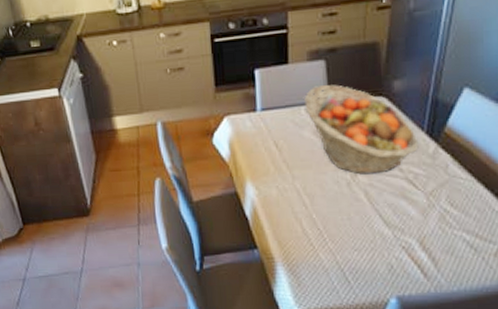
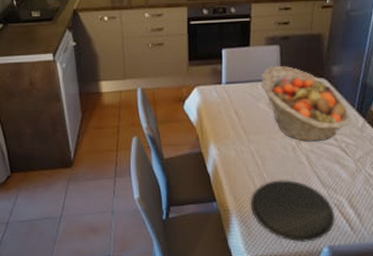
plate: none [298,221,403,292] -> present [250,180,335,242]

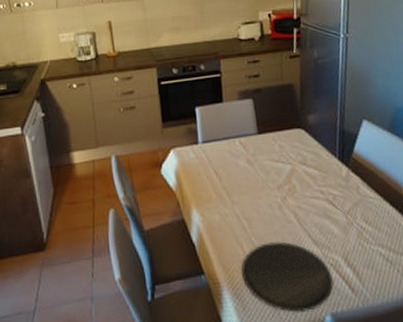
fruit basket: present [261,65,350,142] -> none [238,119,334,198]

